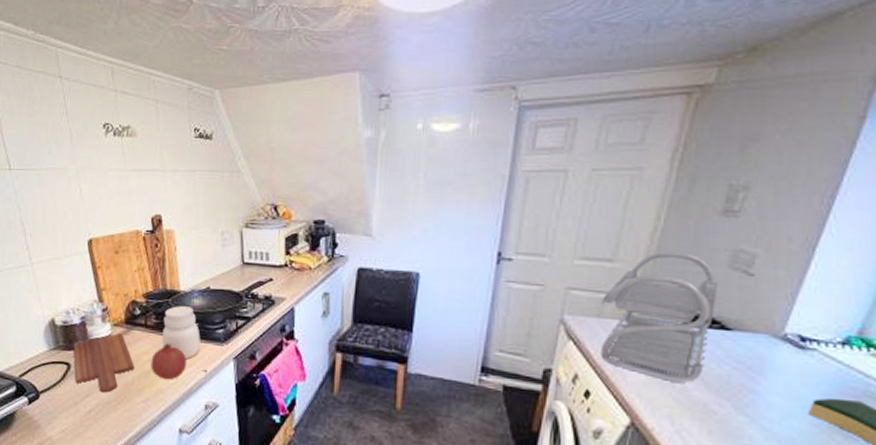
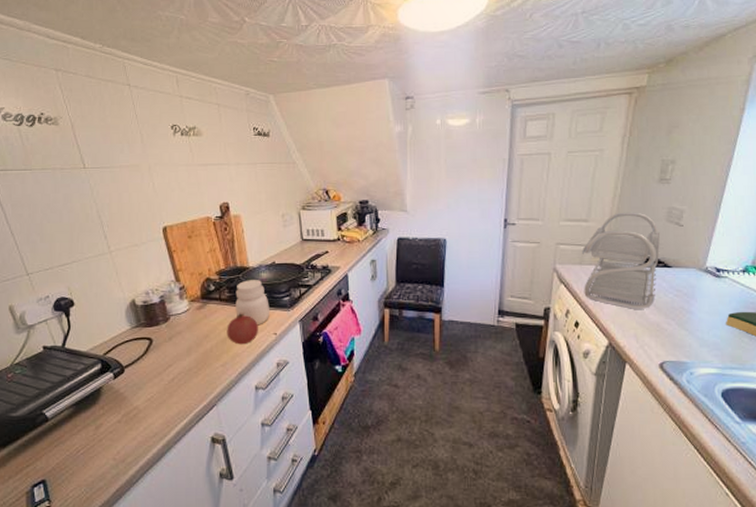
cutting board: present [73,332,134,393] -> none [154,307,212,362]

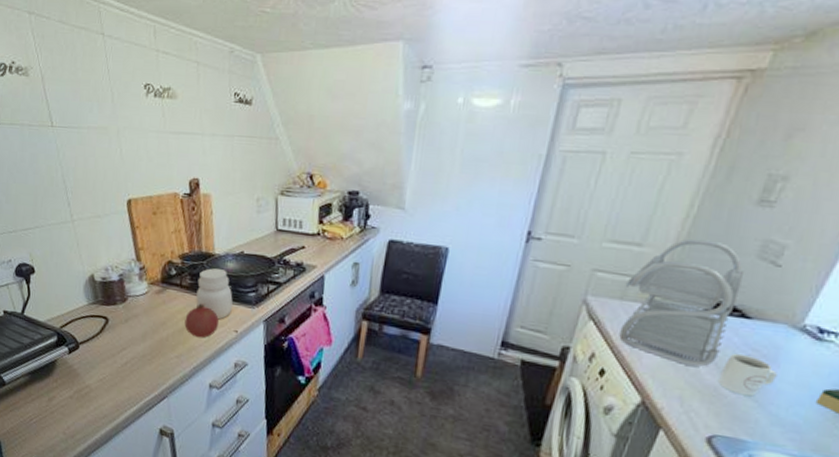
mug: none [659,295,697,327] -> present [718,353,778,397]

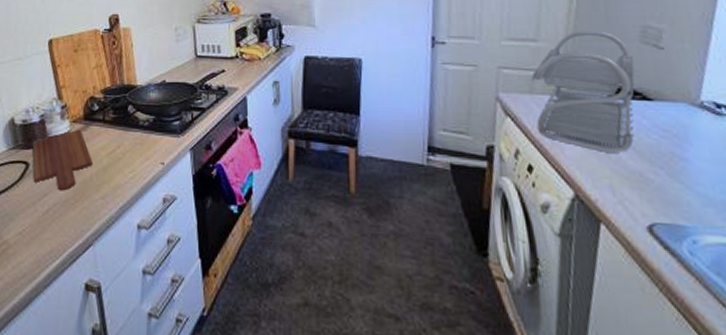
cutting board: none [111,291,169,347] -> present [32,129,92,191]
fruit: present [184,302,219,338] -> none [109,136,144,175]
jar: present [196,268,233,320] -> none [120,100,157,153]
mug: present [718,353,778,397] -> none [640,135,693,178]

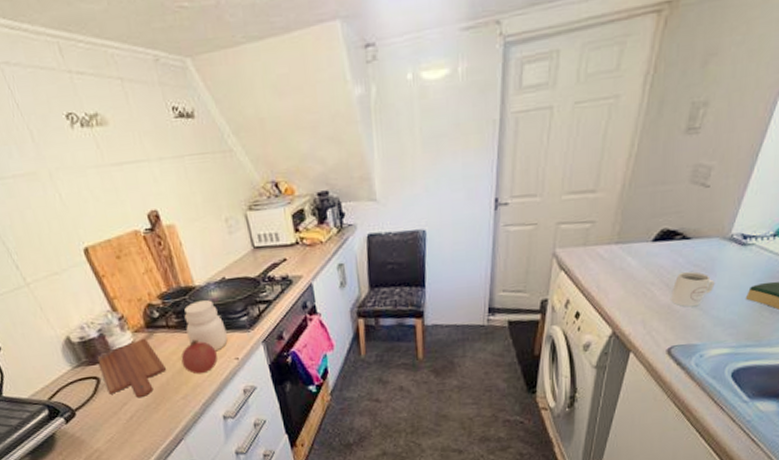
fruit: none [109,136,144,175] -> present [181,338,218,375]
jar: none [120,100,157,153] -> present [184,300,228,352]
dish rack: present [531,30,635,153] -> none [586,174,680,292]
mug: none [640,135,693,178] -> present [671,271,715,308]

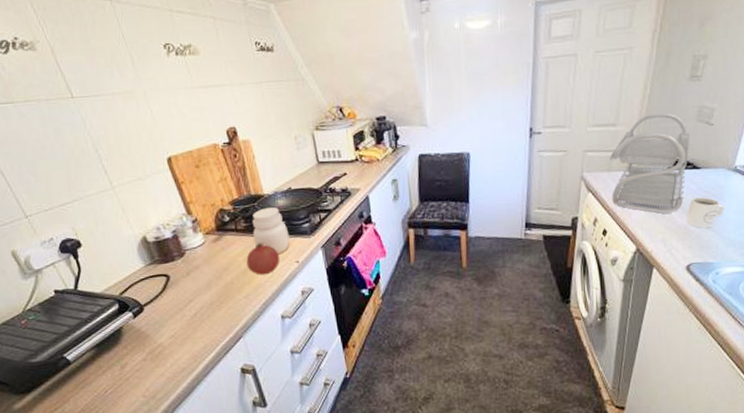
cutting board: present [97,338,166,398] -> none [169,239,231,296]
dish rack: none [586,174,680,292] -> present [609,113,689,214]

